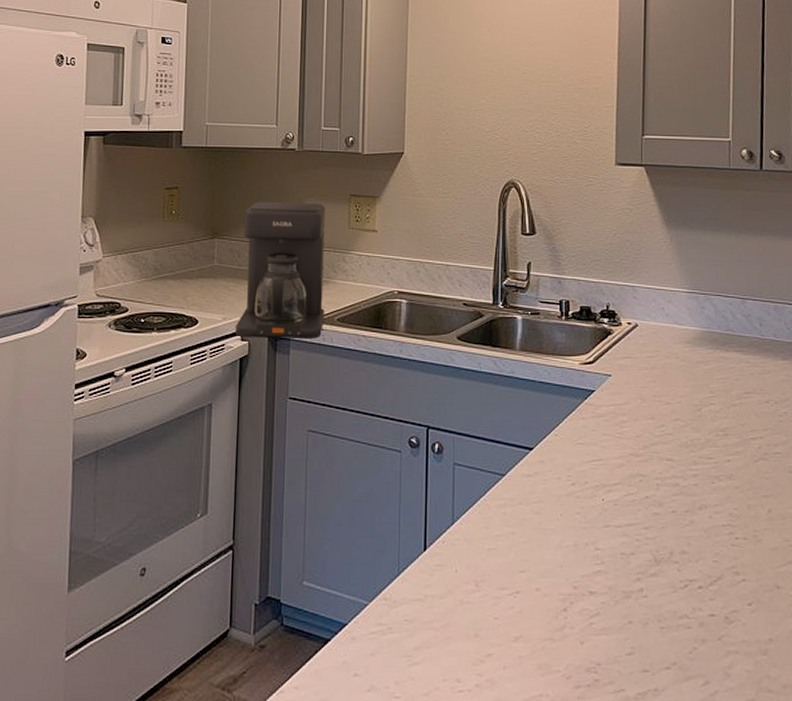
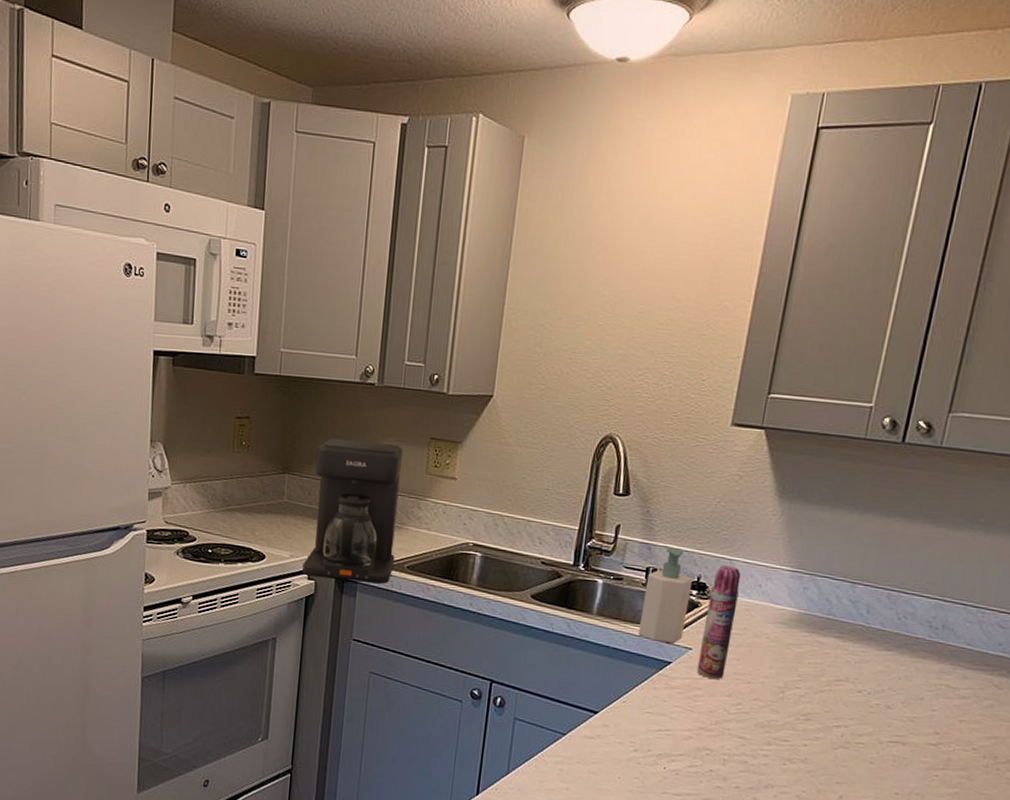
soap bottle: none [560,280,603,373] -> present [638,547,693,644]
whipped cream can: none [618,292,646,403] -> present [696,565,741,679]

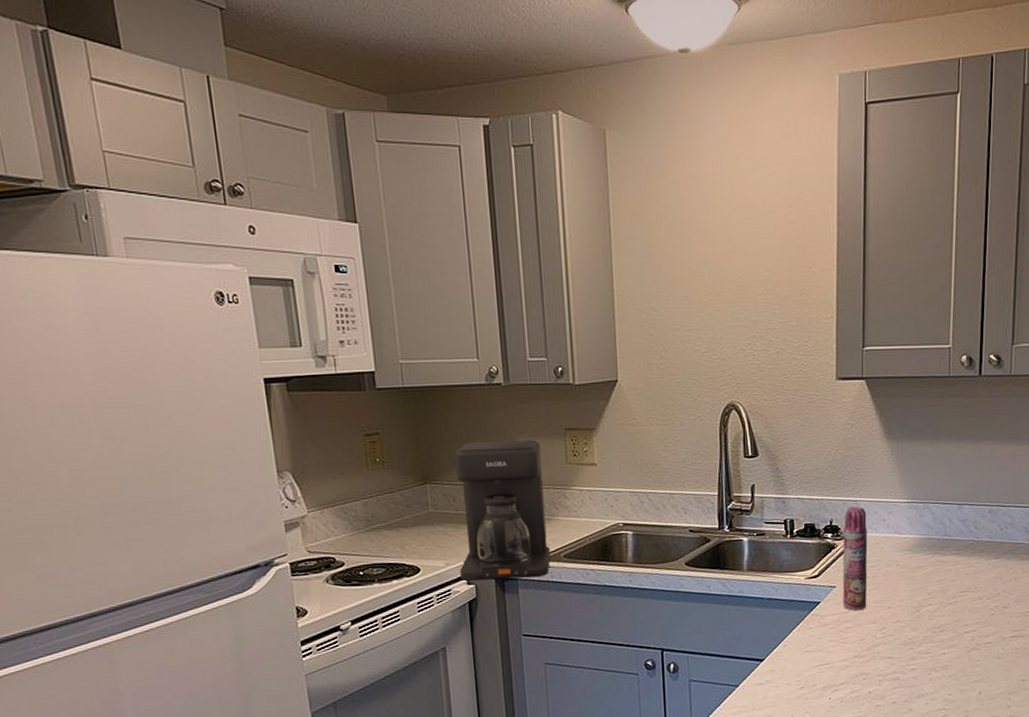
soap bottle: present [638,547,693,644] -> none [786,498,827,586]

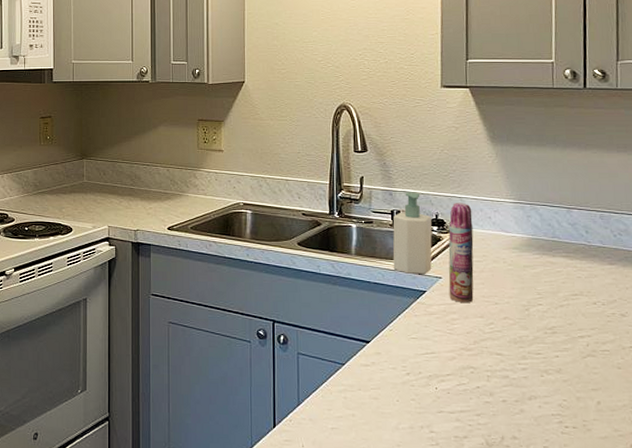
coffee maker: present [454,440,551,582] -> none [104,127,180,245]
soap bottle: none [786,498,827,586] -> present [393,192,432,275]

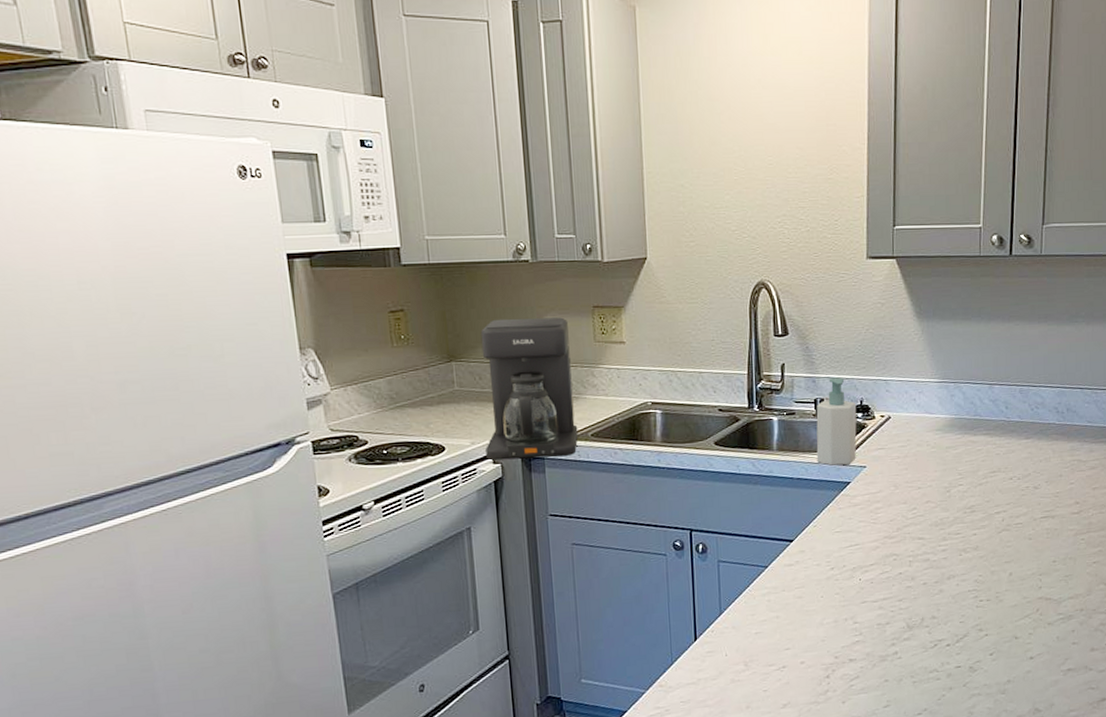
coffee maker: none [104,127,180,245] -> present [480,317,578,461]
whipped cream can: present [448,203,474,303] -> none [873,386,898,491]

